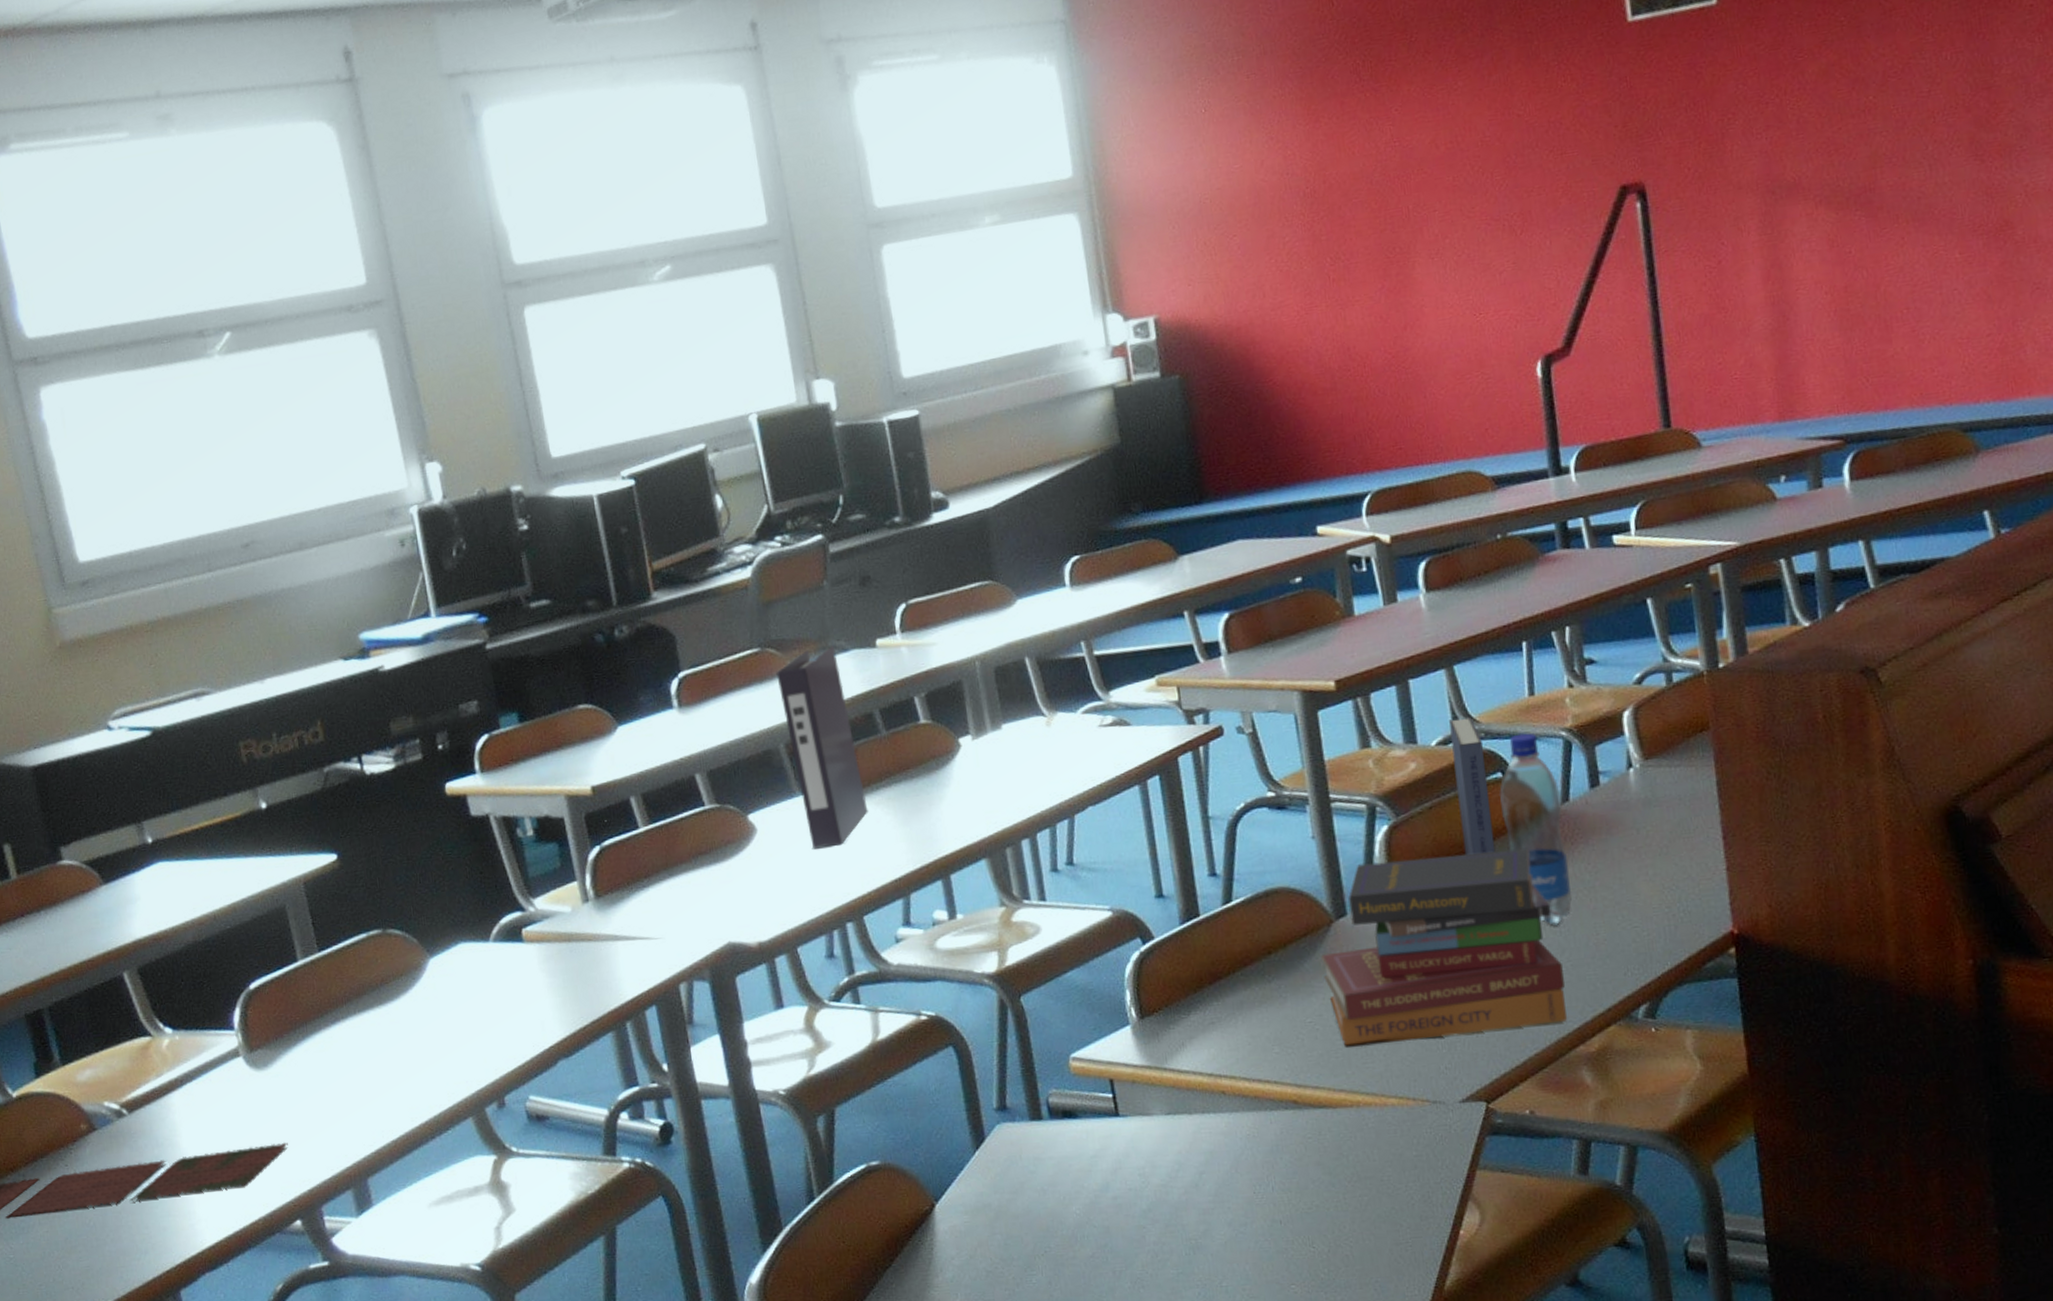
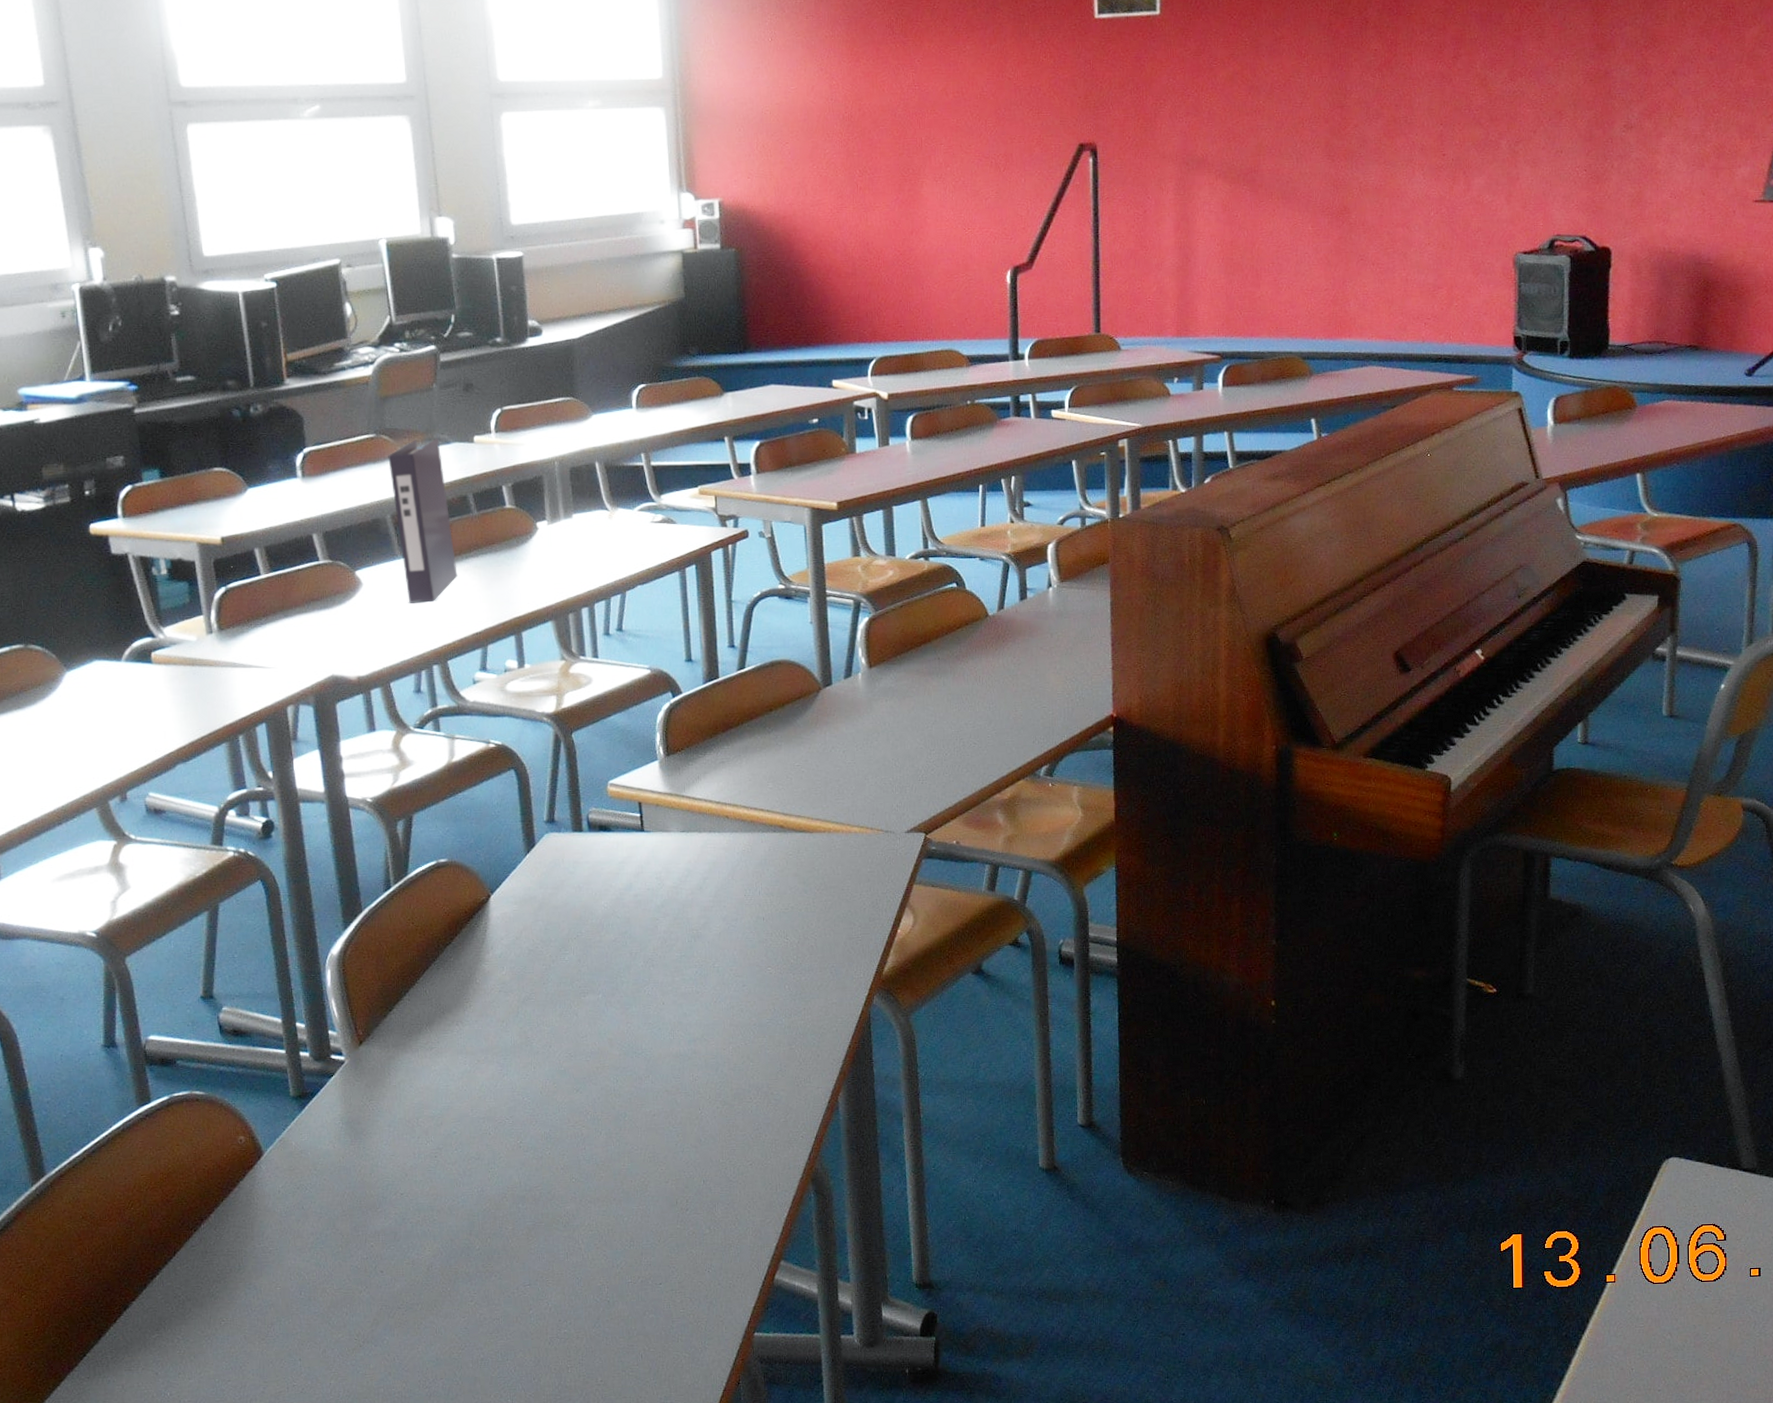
books: present [1320,849,1567,1049] -> none [809,643,989,787]
book: present [1449,716,1496,856] -> none [921,538,947,645]
bottle: present [1499,733,1572,926] -> none [954,555,1000,702]

